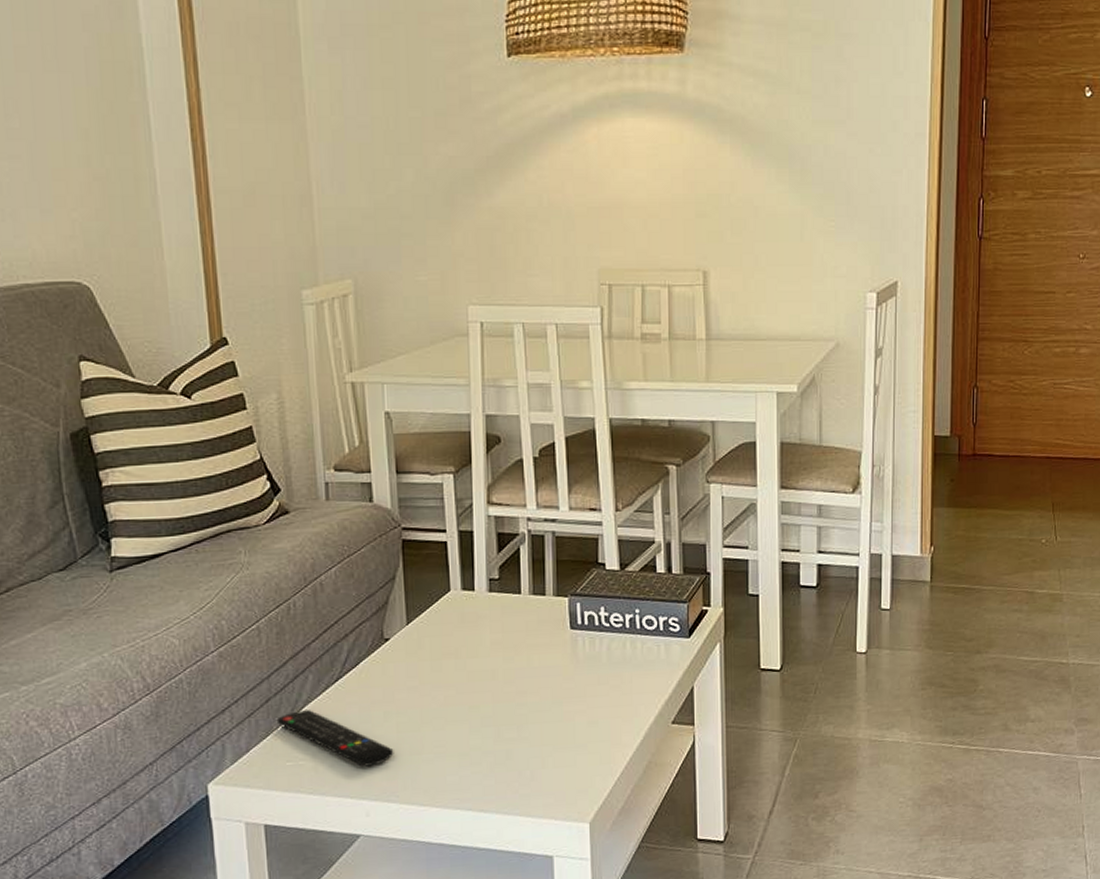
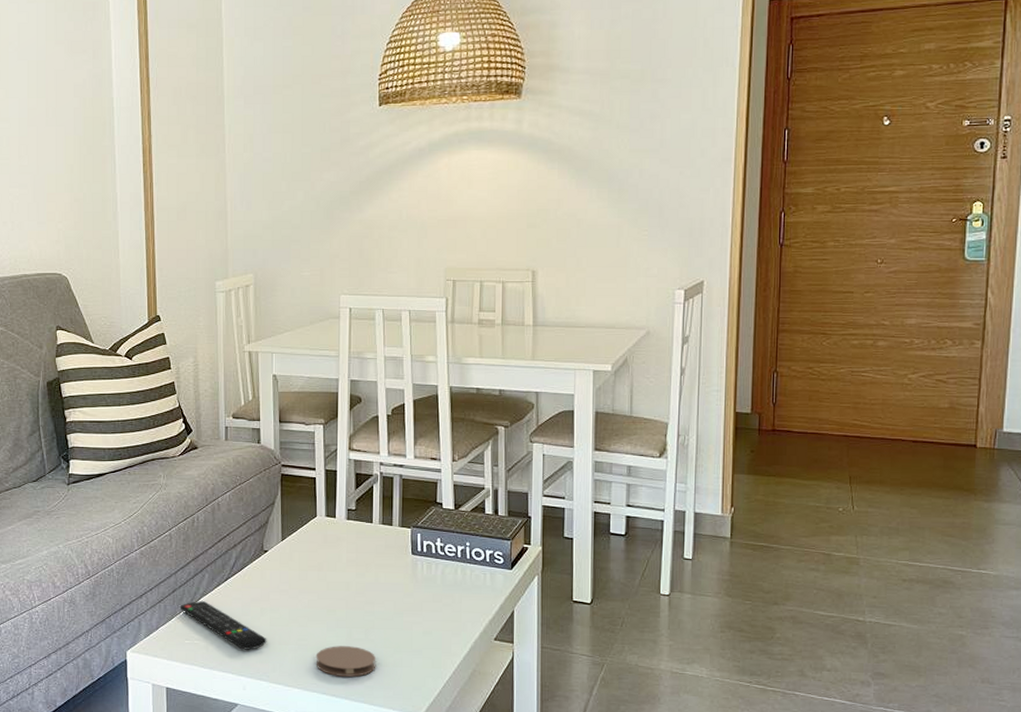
coaster: none [457,748,533,787] -> present [315,646,376,677]

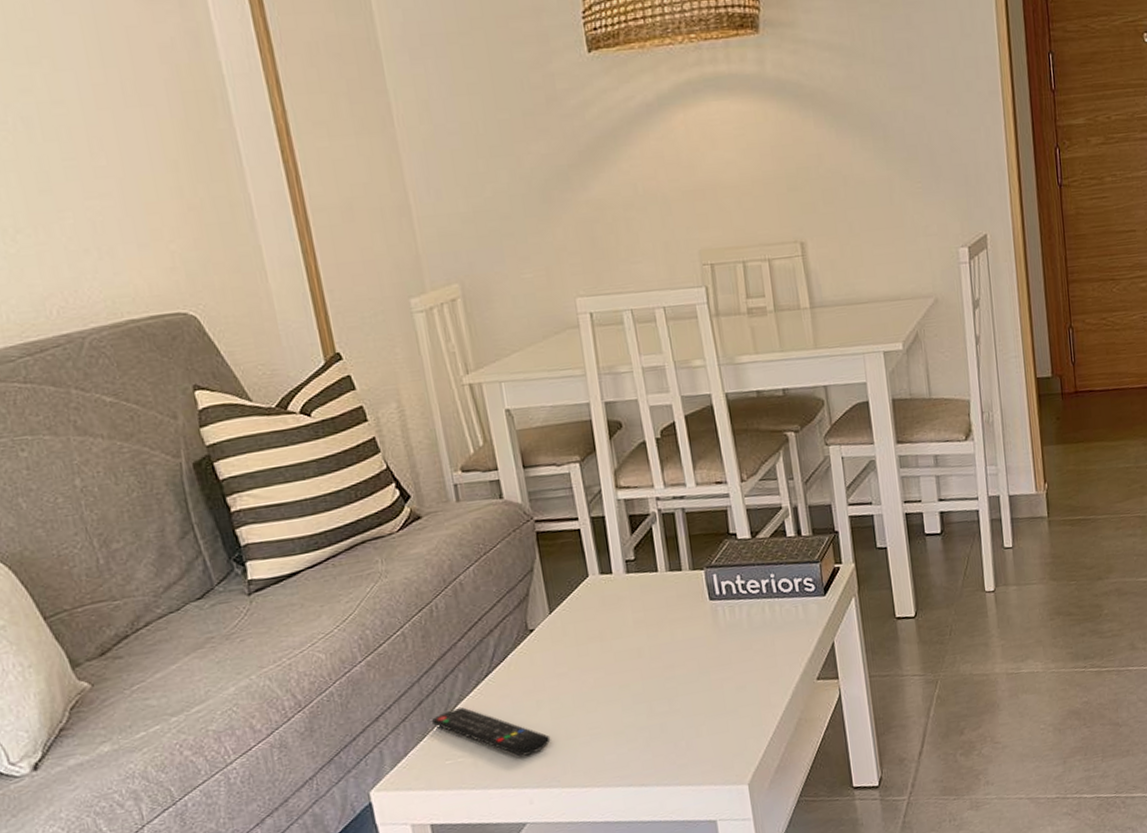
coaster: present [315,646,376,677] -> none [613,721,688,762]

